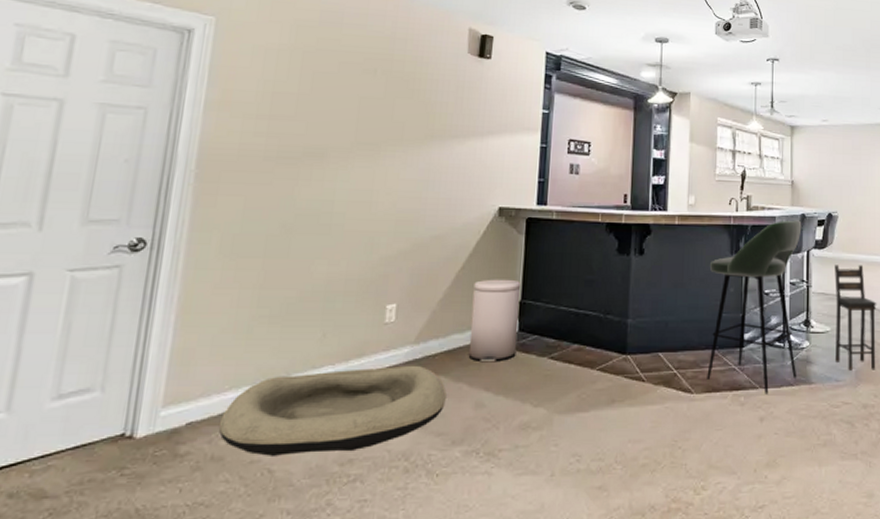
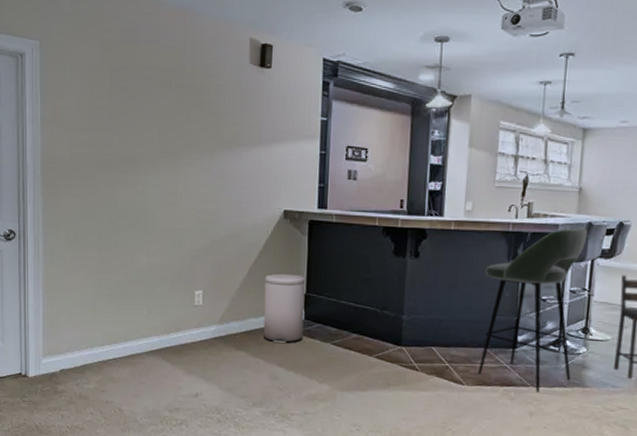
dog bed: present [218,365,447,456] -> none [82,340,247,403]

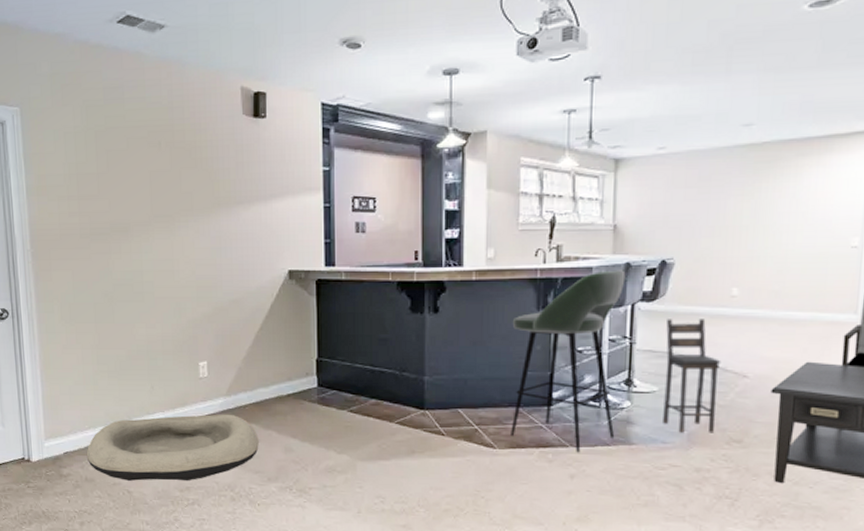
dog bed: none [82,340,247,403] -> present [86,414,259,481]
pedal bin: present [263,273,306,344] -> none [273,338,317,414]

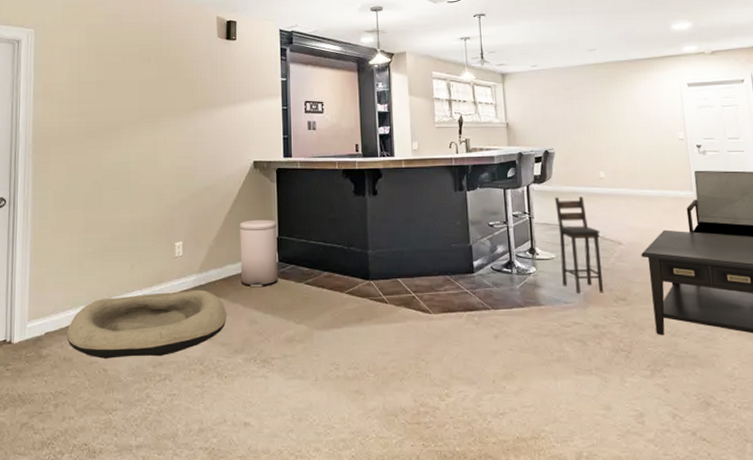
pedal bin: none [273,338,317,414] -> present [240,219,278,288]
bar stool: present [511,270,626,453] -> none [436,158,527,315]

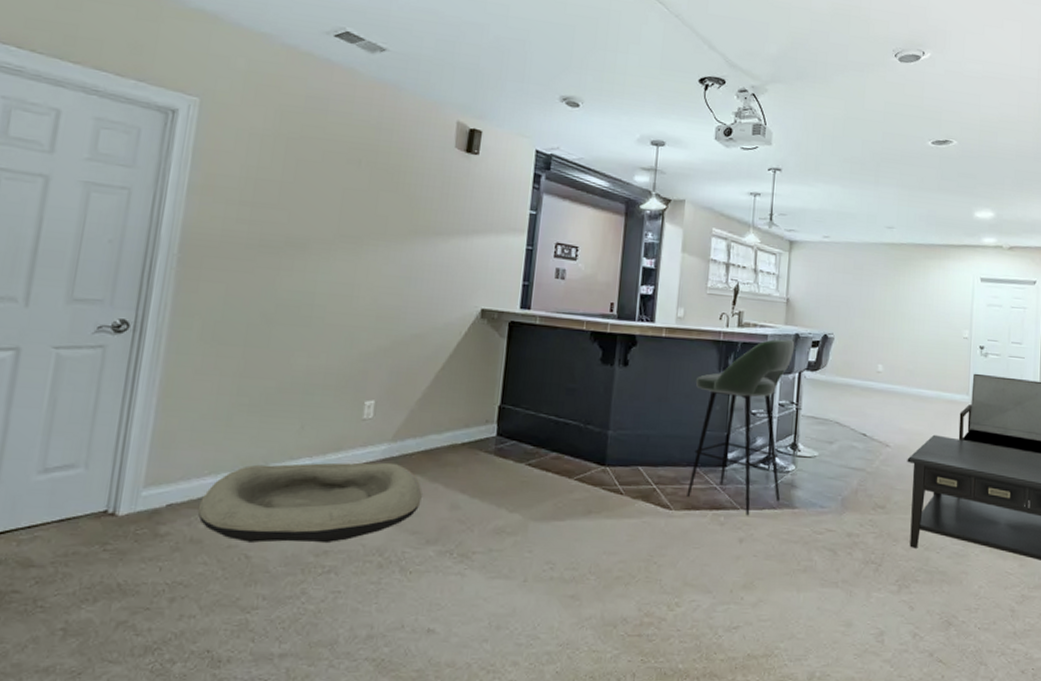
pedal bin: present [240,219,278,288] -> none [445,381,501,465]
bar stool: none [436,158,527,315] -> present [687,339,795,516]
bar stool: present [555,197,603,294] -> none [821,388,869,499]

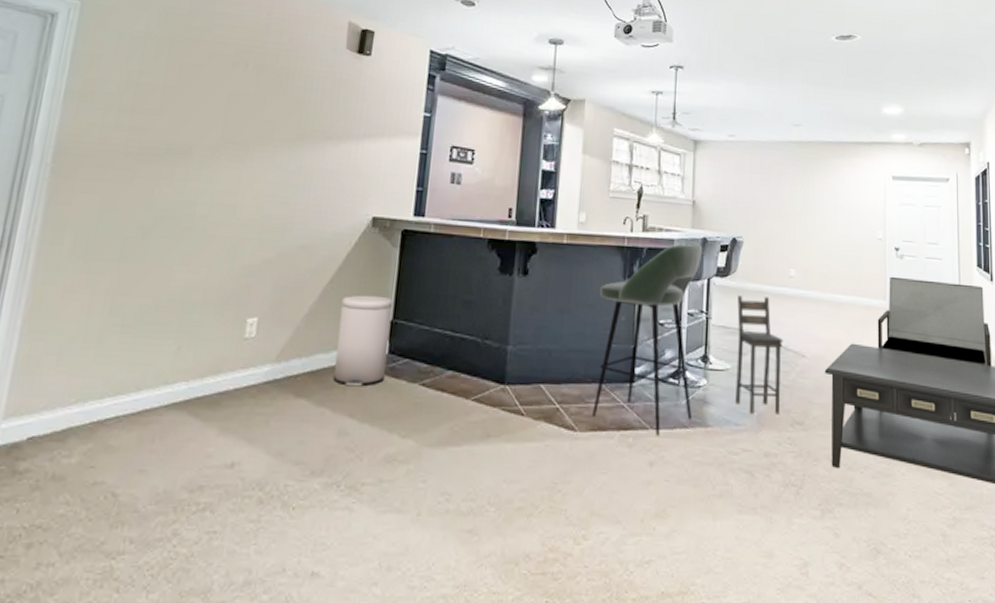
dog bed: present [198,462,422,544] -> none [62,385,308,478]
pedal bin: none [445,381,501,465] -> present [333,294,394,387]
bar stool: none [821,388,869,499] -> present [735,295,784,415]

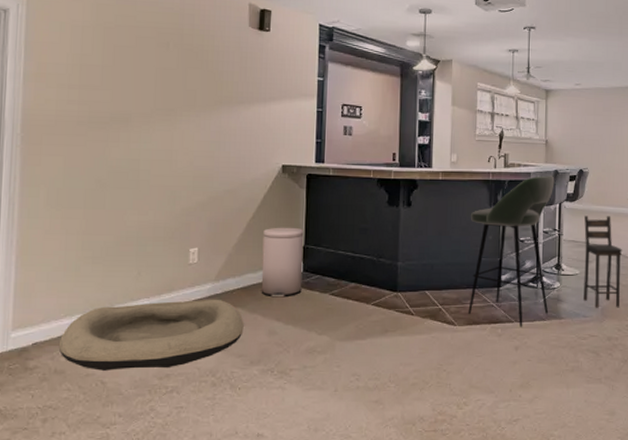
dog bed: none [62,385,308,478] -> present [58,299,244,371]

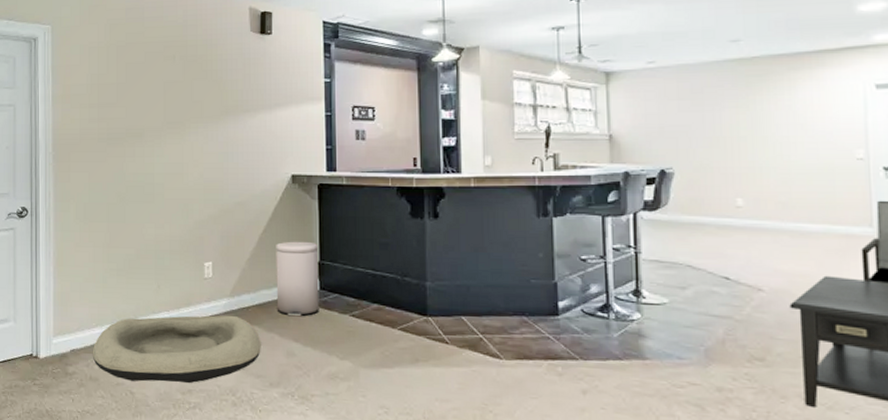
bar stool: present [468,175,555,327] -> none [512,179,627,367]
bar stool: present [583,215,623,308] -> none [671,228,733,350]

